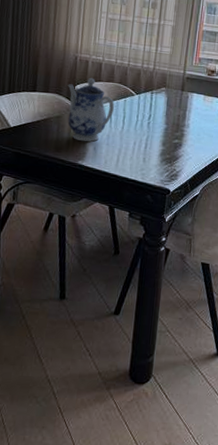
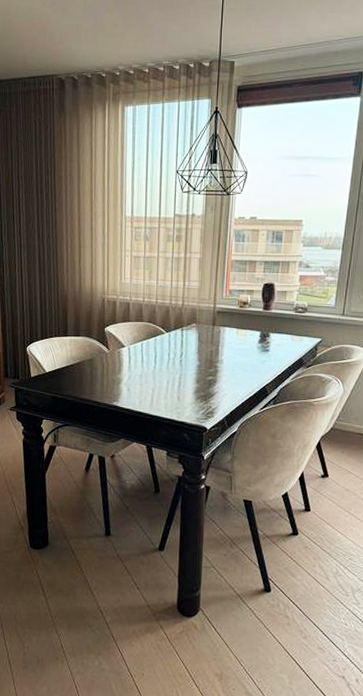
teapot: present [67,78,115,142] -> none [97,319,146,383]

